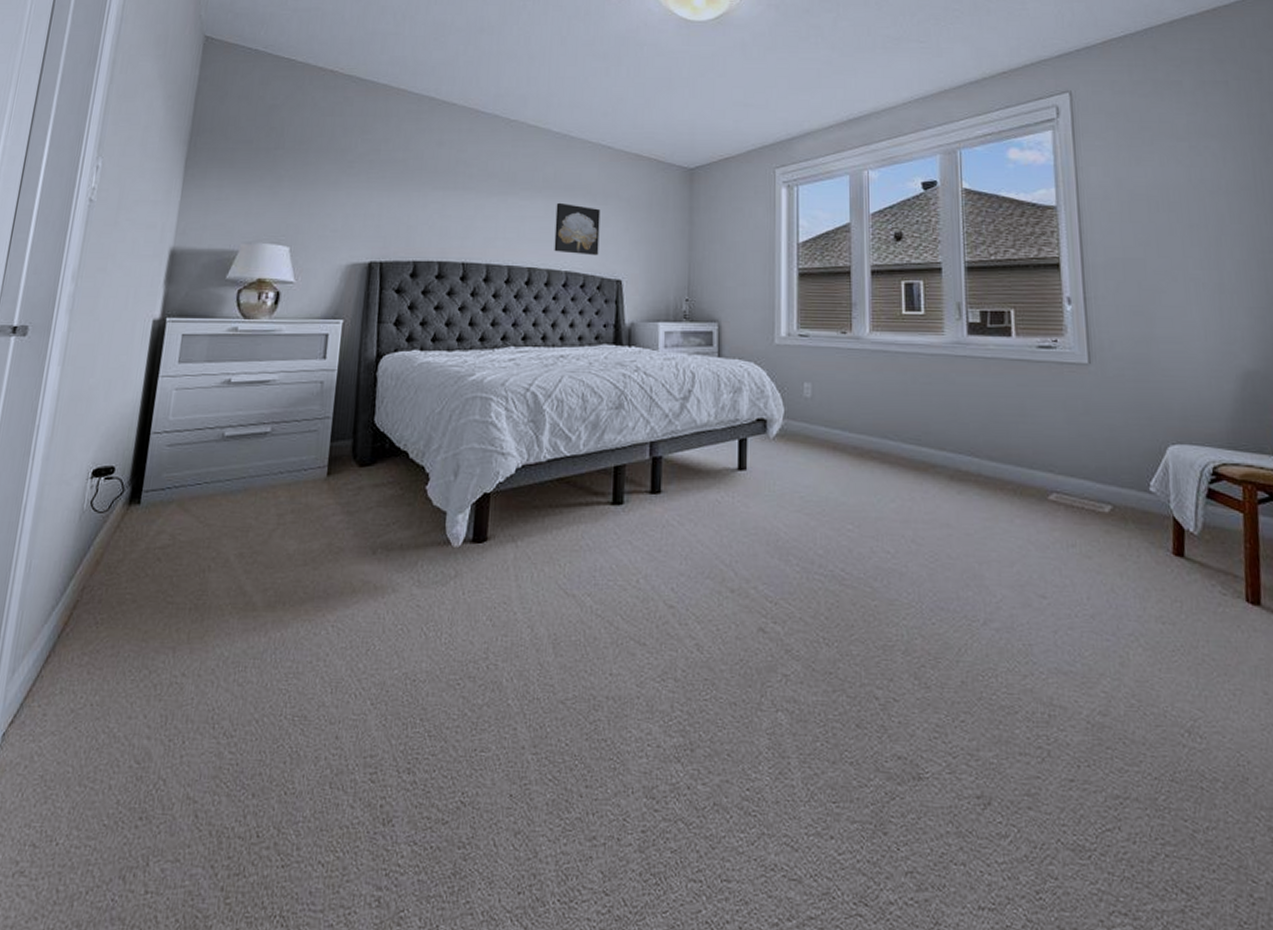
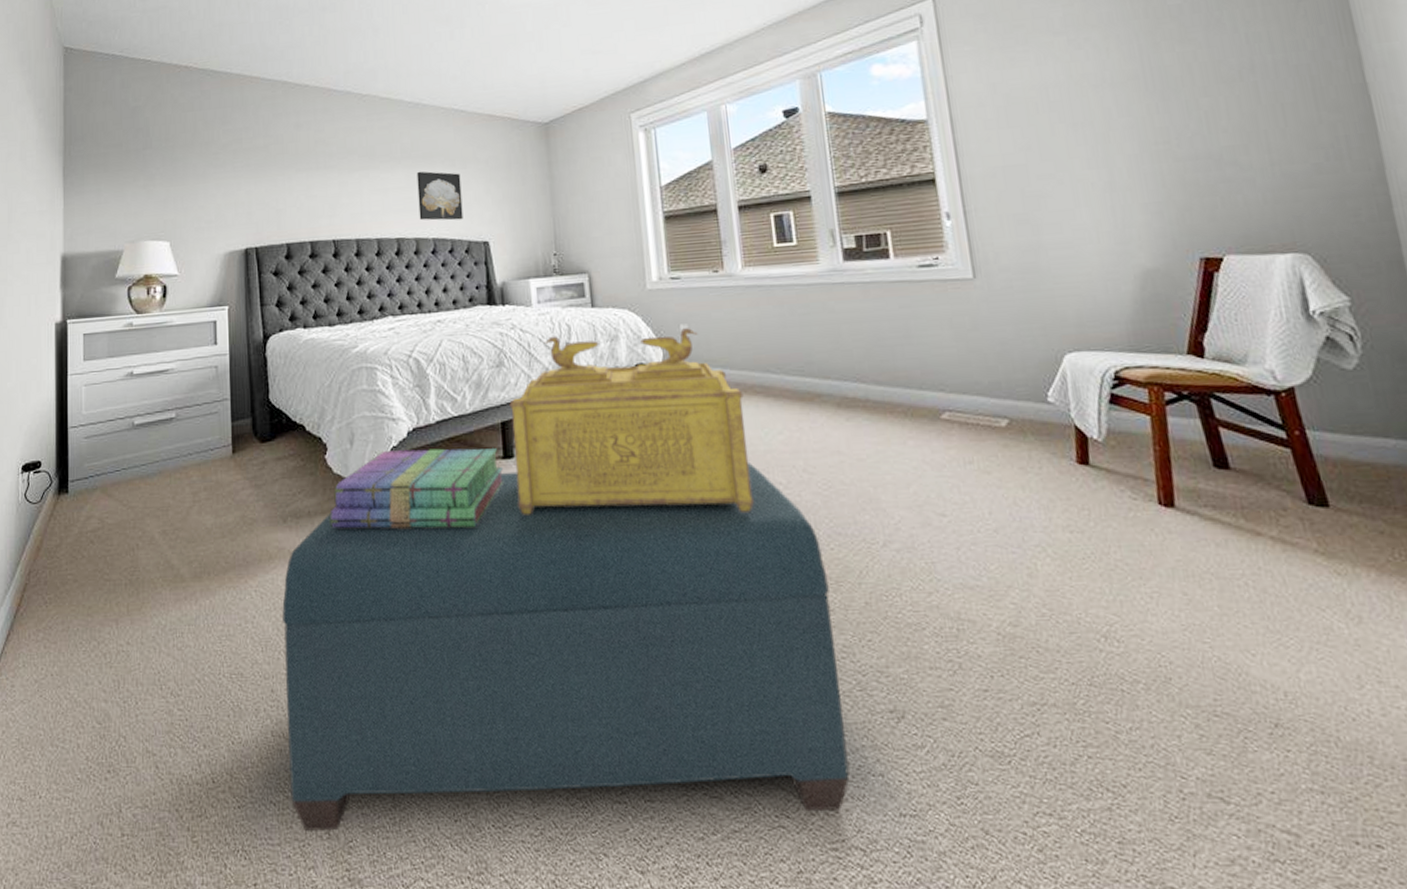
bench: none [342,518,932,901] -> present [282,461,850,831]
books: none [422,487,612,574] -> present [329,448,504,529]
decorative box: none [622,382,860,579] -> present [509,328,754,515]

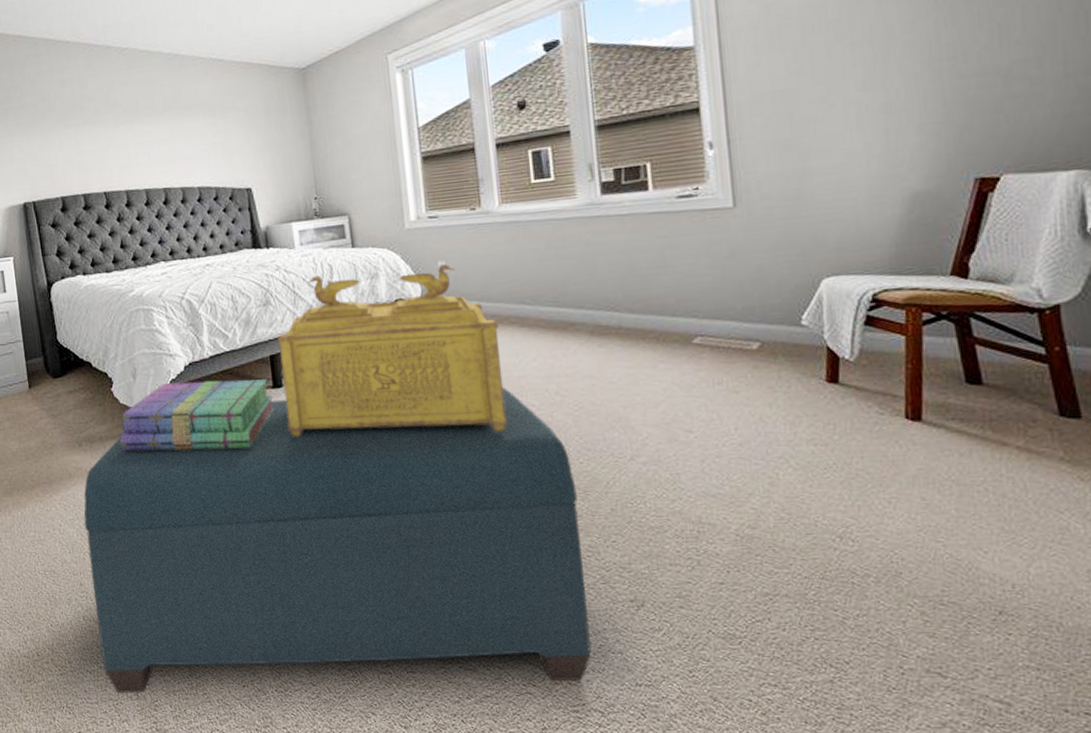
wall art: present [416,171,463,221] -> none [179,122,226,170]

